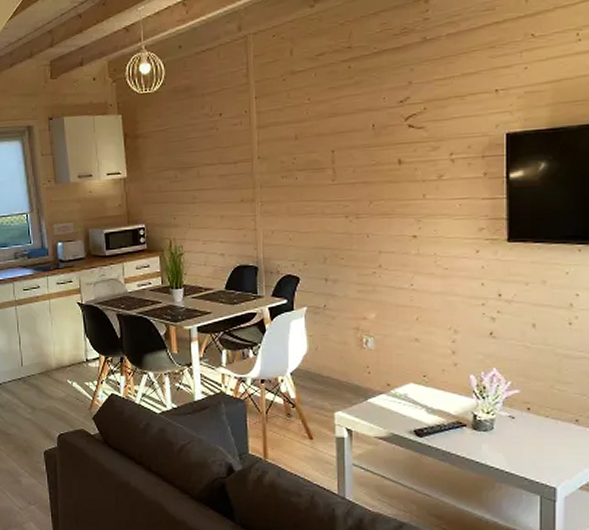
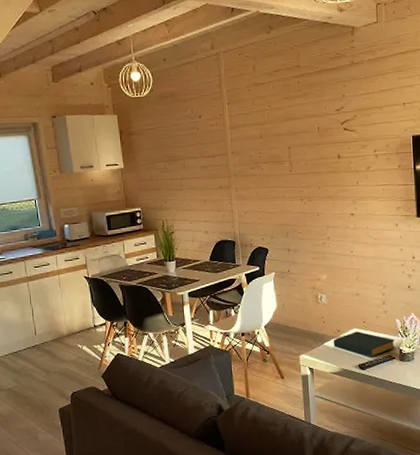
hardback book: none [380,387,467,422] -> present [333,331,395,357]

